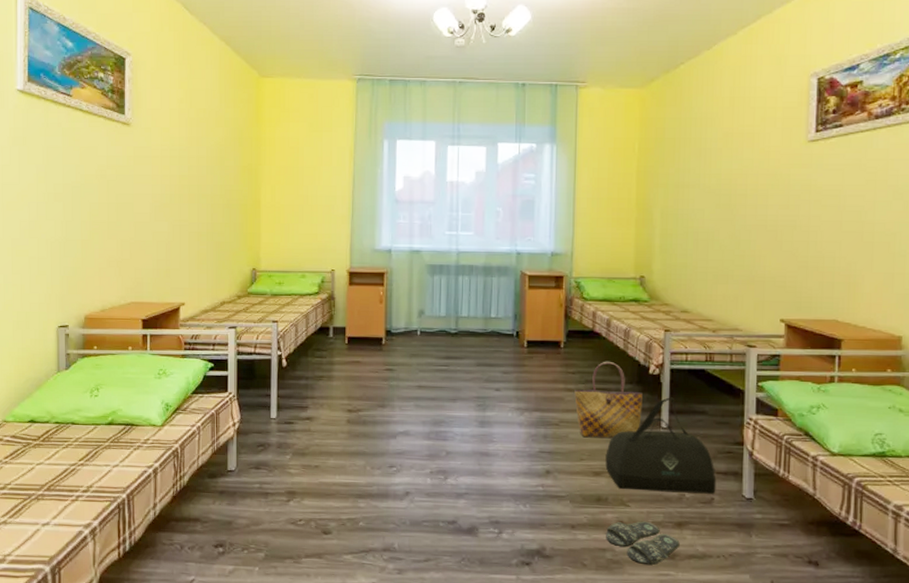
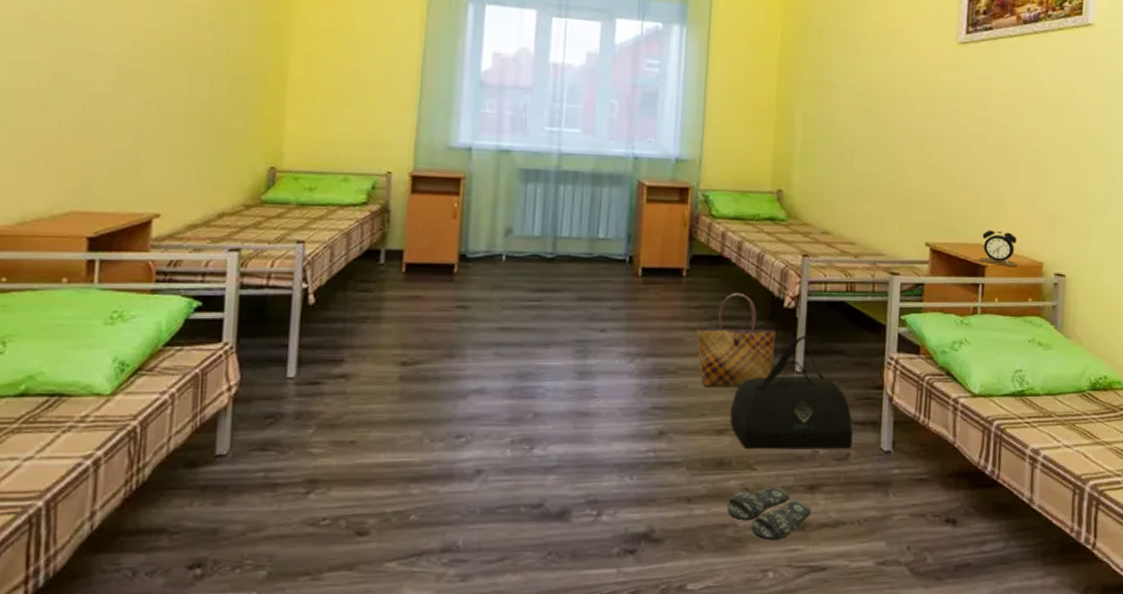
alarm clock: none [835,305,875,341] -> present [979,227,1018,267]

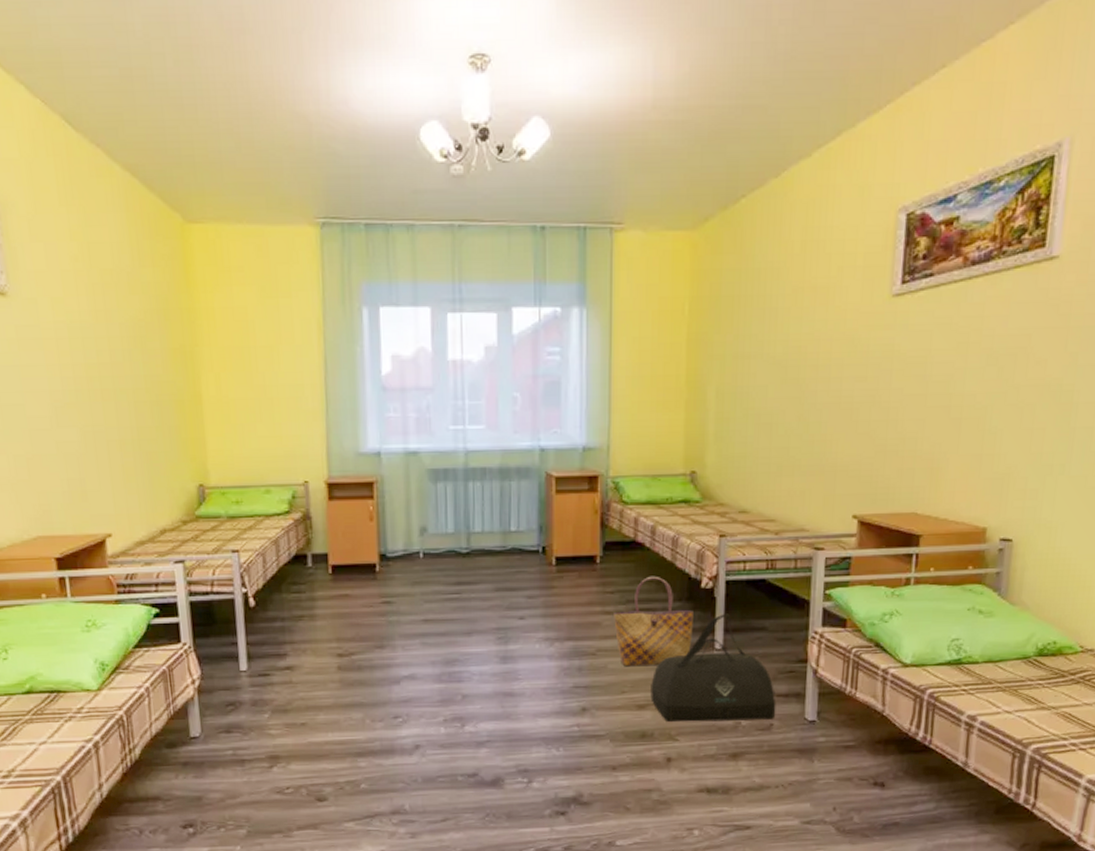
slippers: present [727,486,811,539] -> none [652,755,735,802]
alarm clock: present [979,227,1018,267] -> none [913,494,957,535]

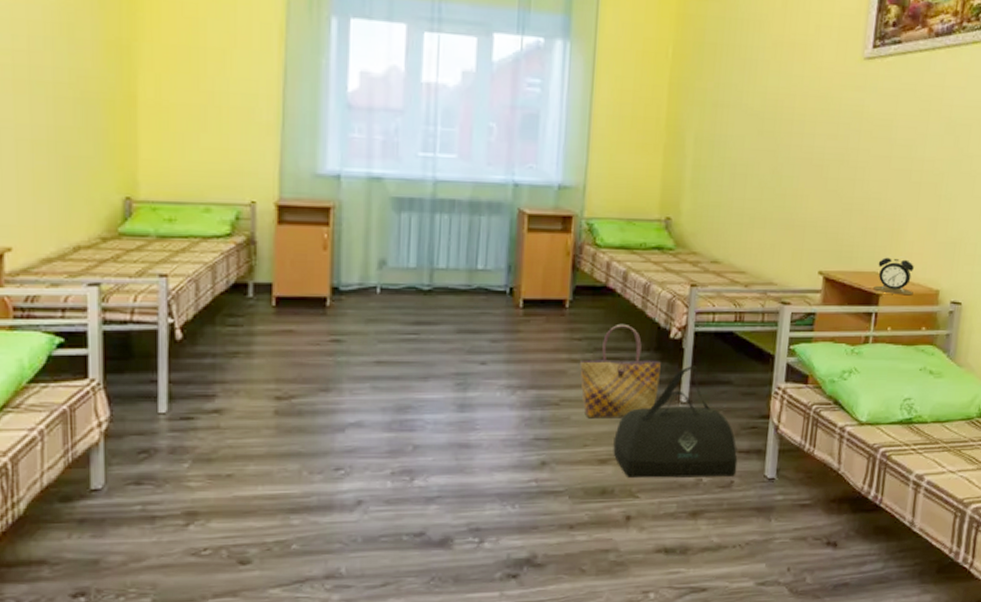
alarm clock: none [913,494,957,535] -> present [874,255,914,296]

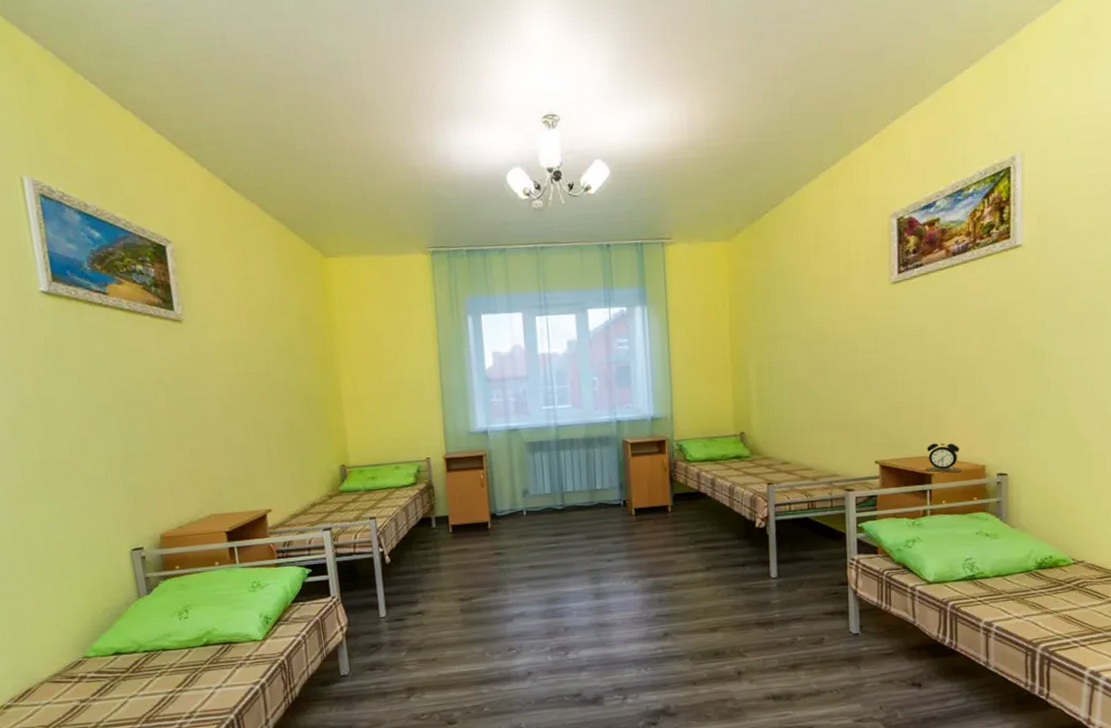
tote bag: present [580,323,661,419] -> none [685,519,752,597]
duffel bag: present [613,366,738,478] -> none [720,547,825,641]

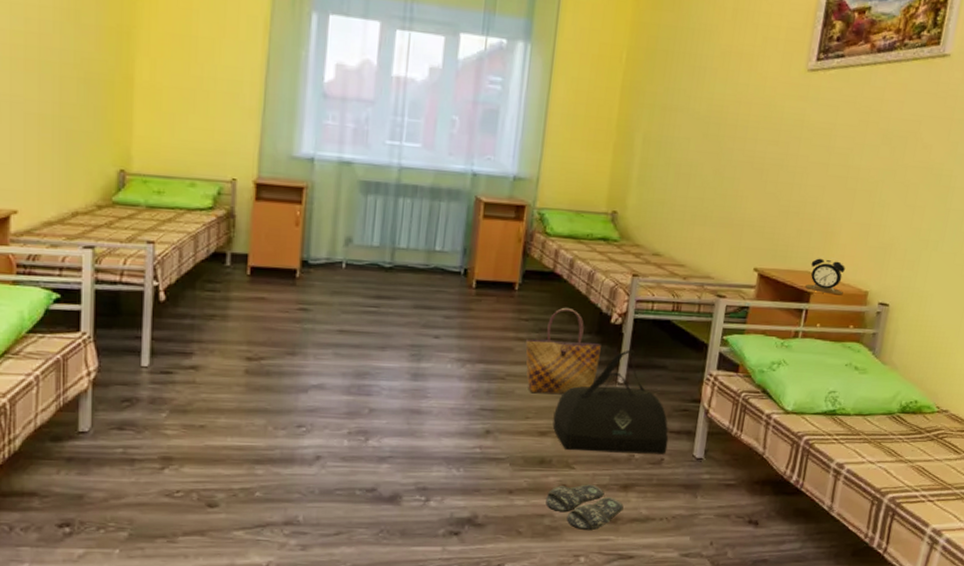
tote bag: none [685,519,752,597] -> present [525,307,601,394]
duffel bag: none [720,547,825,641] -> present [552,350,669,454]
slippers: none [726,668,795,708] -> present [546,484,624,530]

